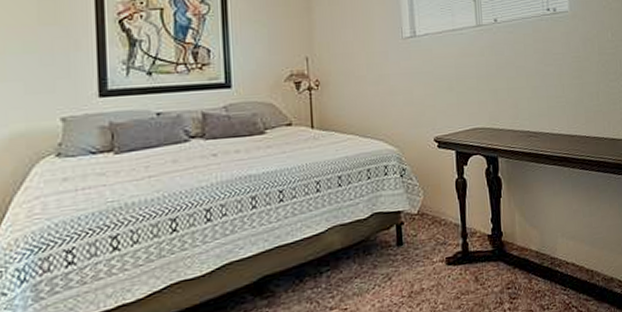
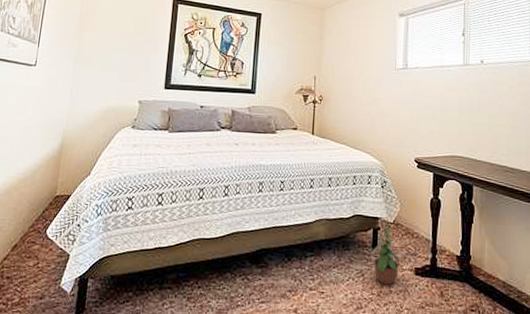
potted plant: none [395,217,429,284] -> present [369,224,399,285]

